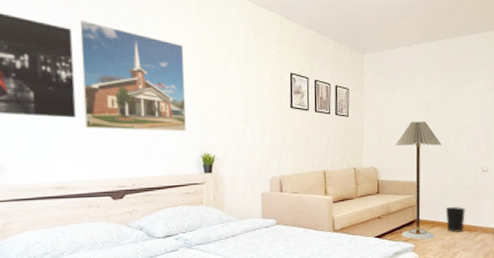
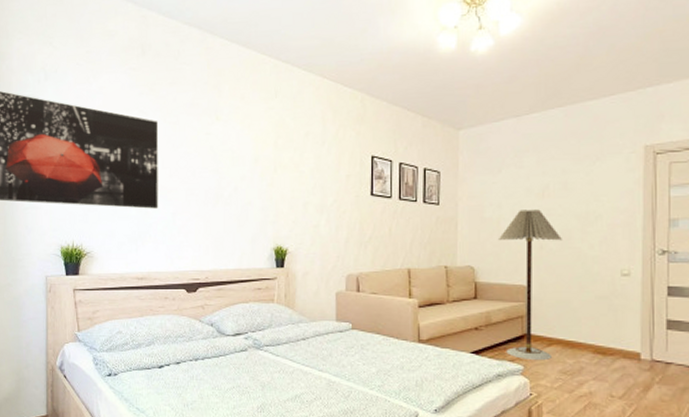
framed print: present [78,19,187,132] -> none [163,111,261,223]
wastebasket: present [445,207,465,233] -> none [567,321,596,355]

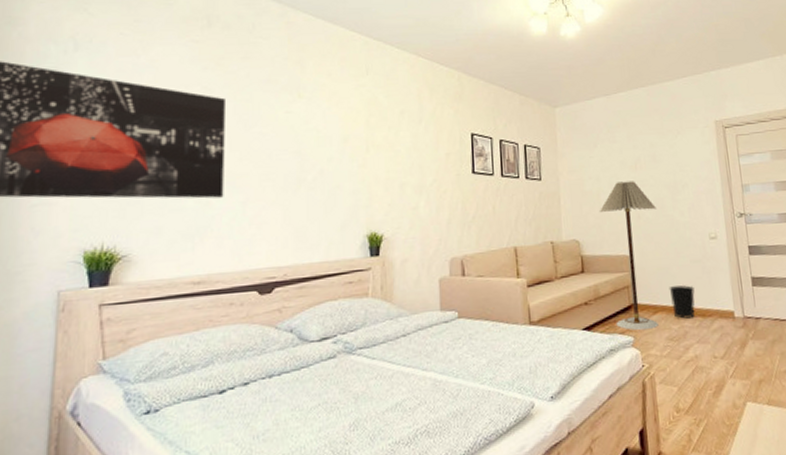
wastebasket: none [567,321,596,355] -> present [669,285,695,319]

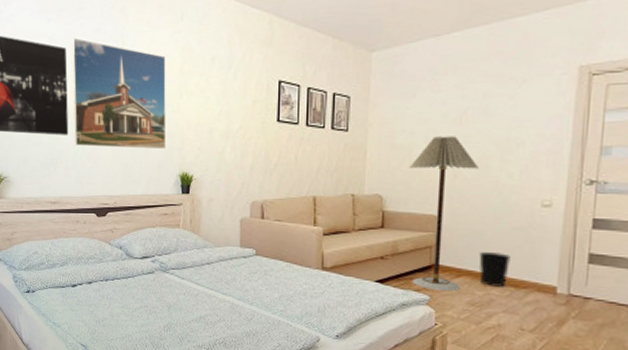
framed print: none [231,88,351,210] -> present [72,37,167,150]

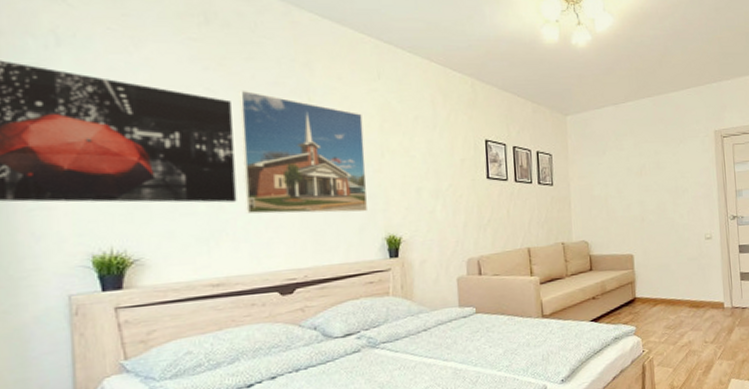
floor lamp: present [410,136,478,292] -> none [607,186,659,321]
wastebasket: present [479,252,510,287] -> none [668,280,691,310]

